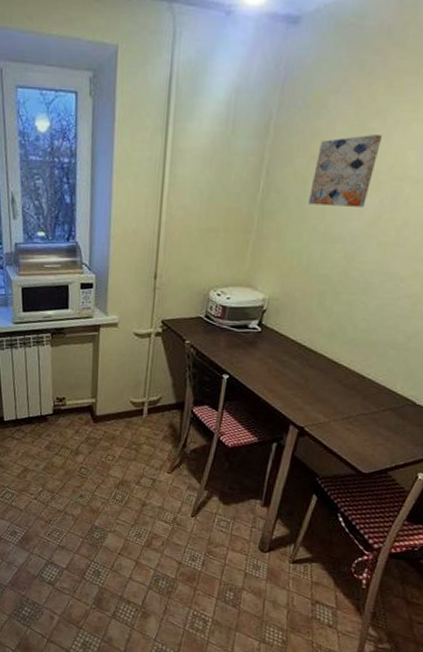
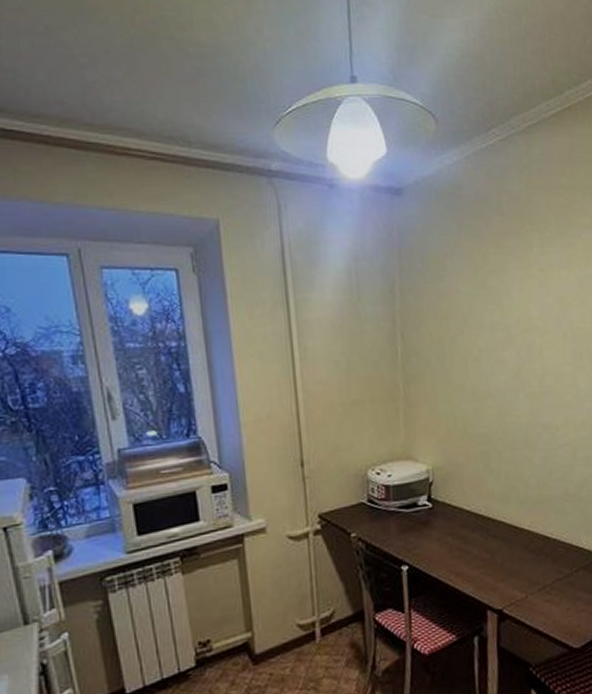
wall art: present [308,135,382,207] -> none [448,291,504,364]

